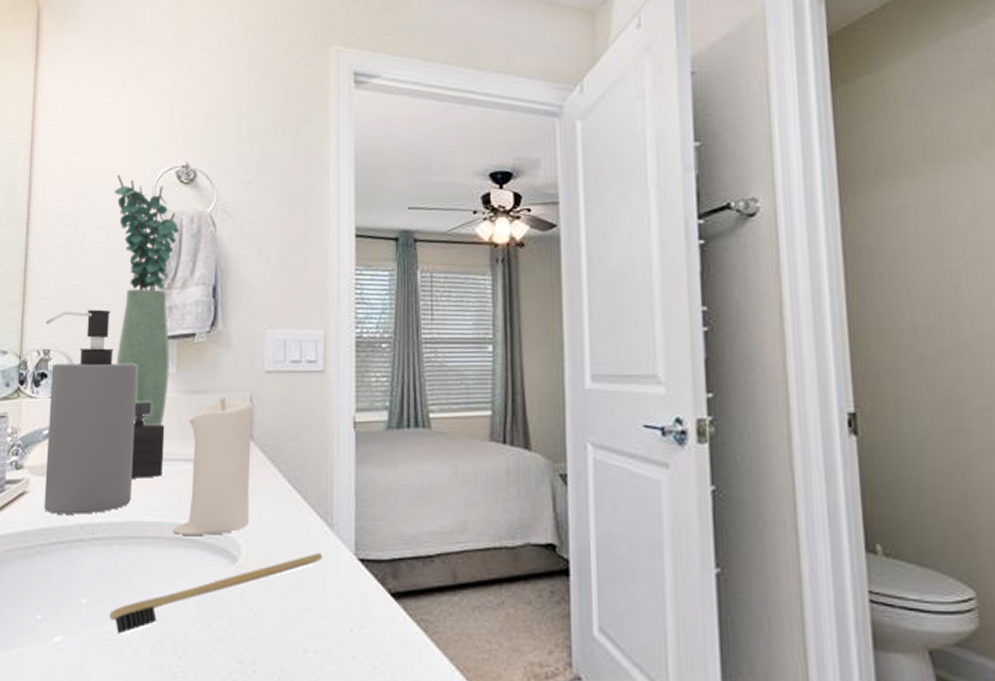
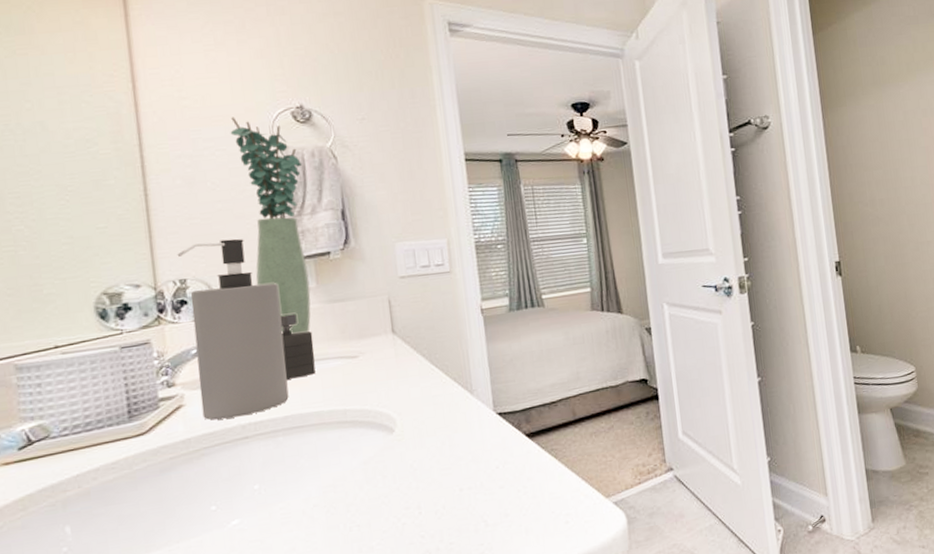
toothbrush: present [109,553,322,635] -> none [282,414,467,508]
candle: present [172,396,255,535] -> none [332,301,400,419]

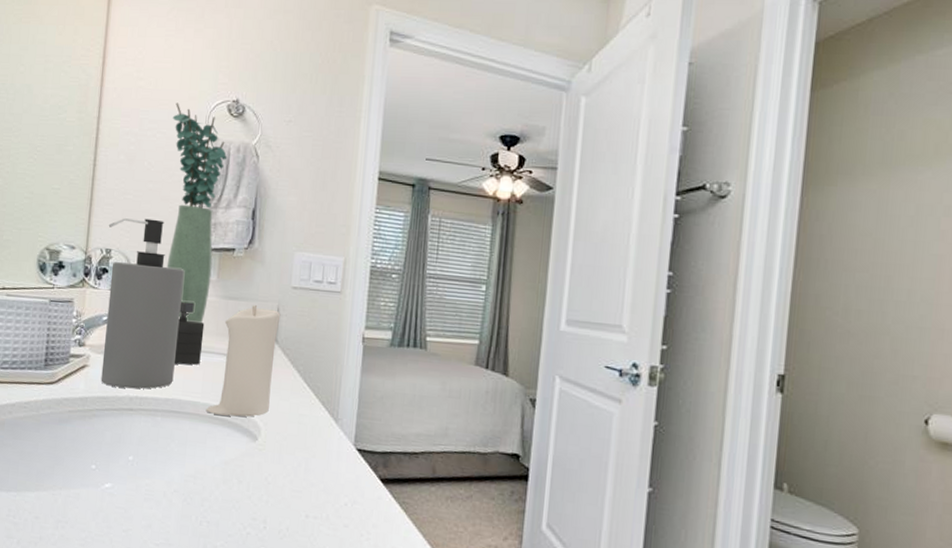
candle: none [332,301,400,419] -> present [206,304,281,417]

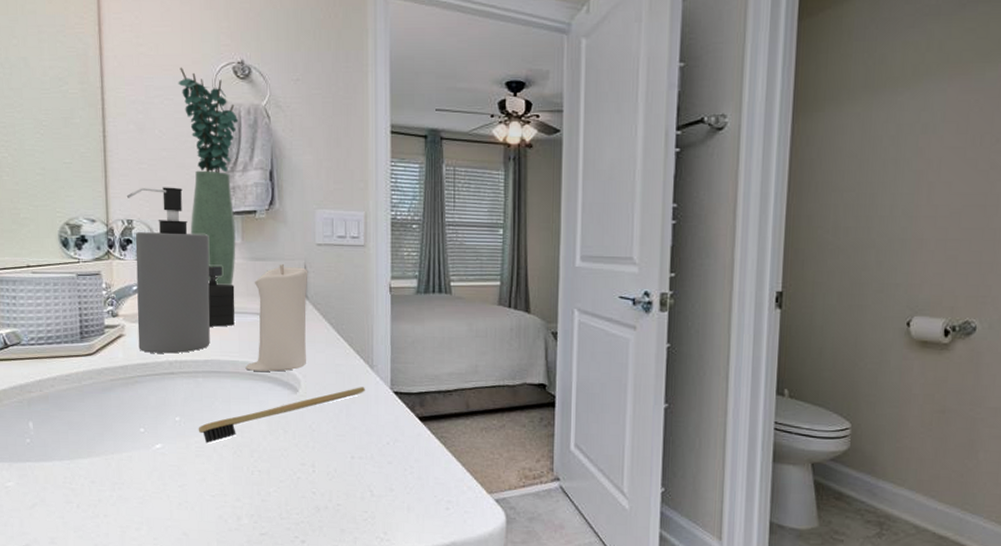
toothbrush: none [150,440,327,487] -> present [198,387,365,444]

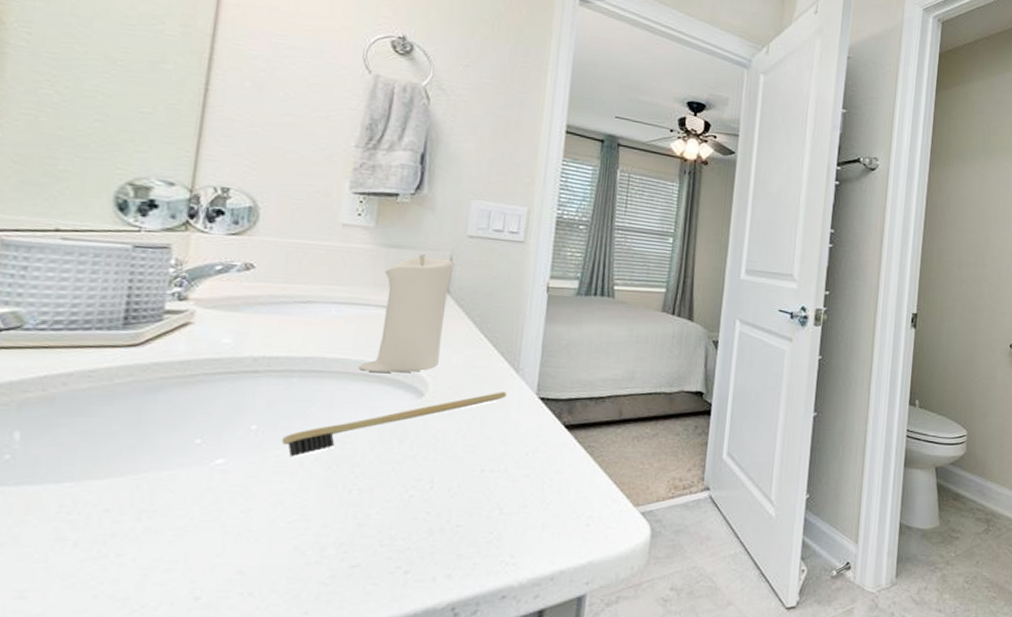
soap dispenser: present [126,187,210,354] -> none [211,152,333,348]
vase: present [178,67,239,286] -> none [308,30,391,274]
perfume bottle: present [208,266,235,327] -> none [316,249,359,319]

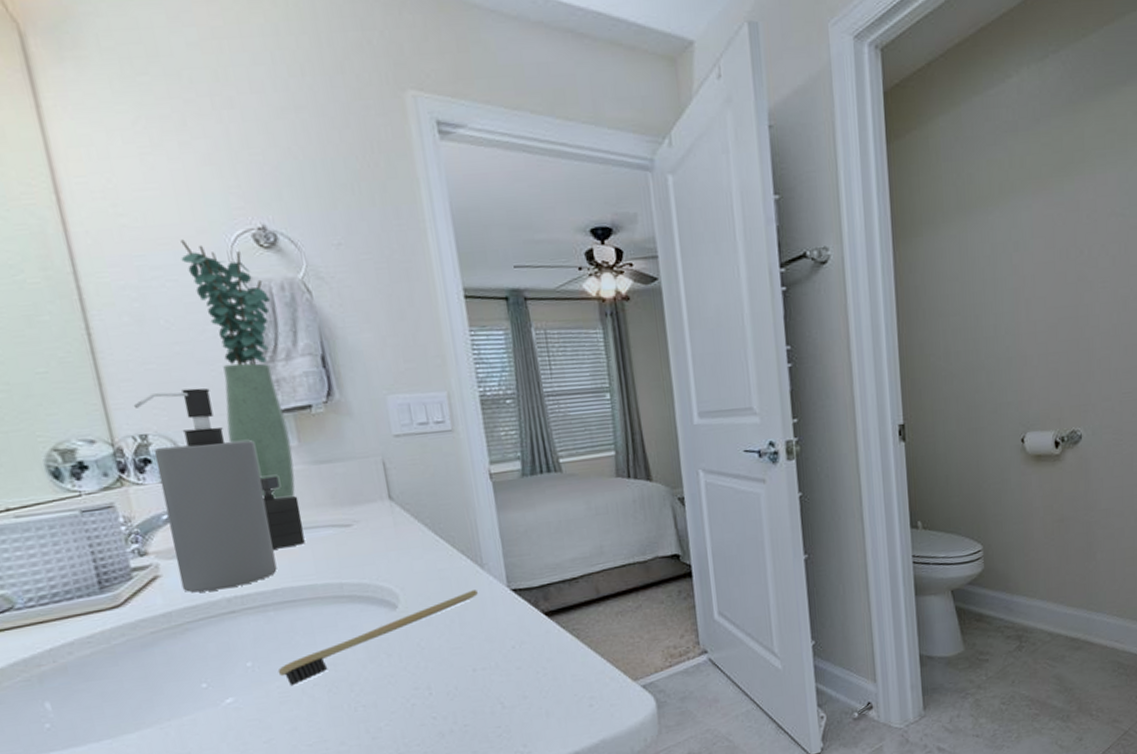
soap dispenser: none [211,152,333,348] -> present [133,388,278,593]
vase: none [308,30,391,274] -> present [180,239,296,499]
perfume bottle: none [316,249,359,319] -> present [259,476,305,550]
candle: present [358,253,454,373] -> none [323,463,403,593]

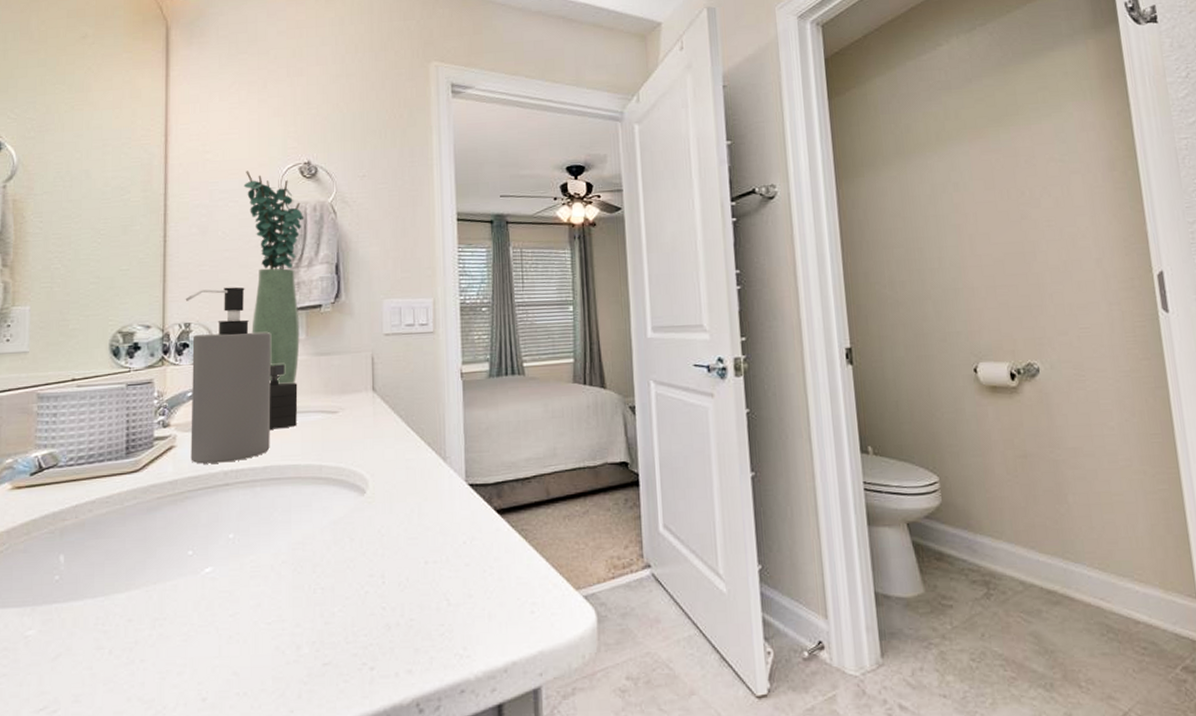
toothbrush: present [277,590,478,687] -> none [254,482,438,562]

